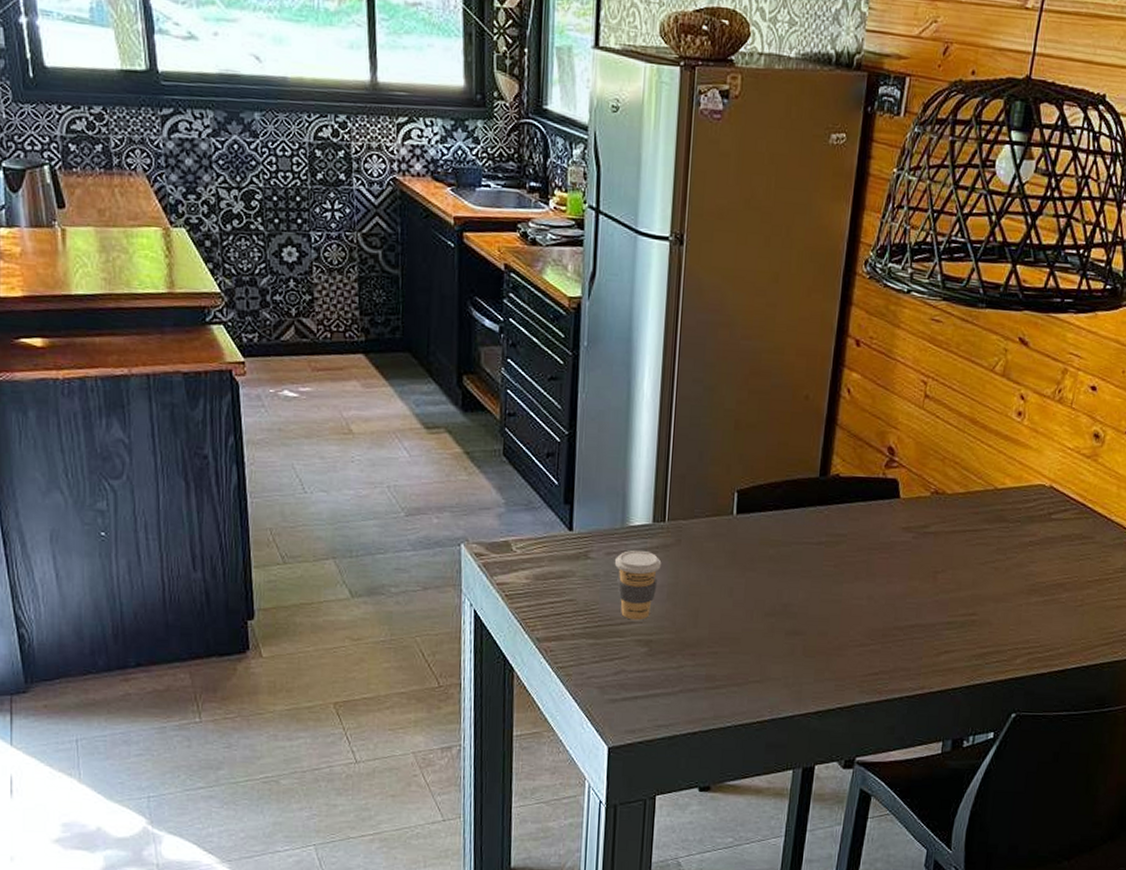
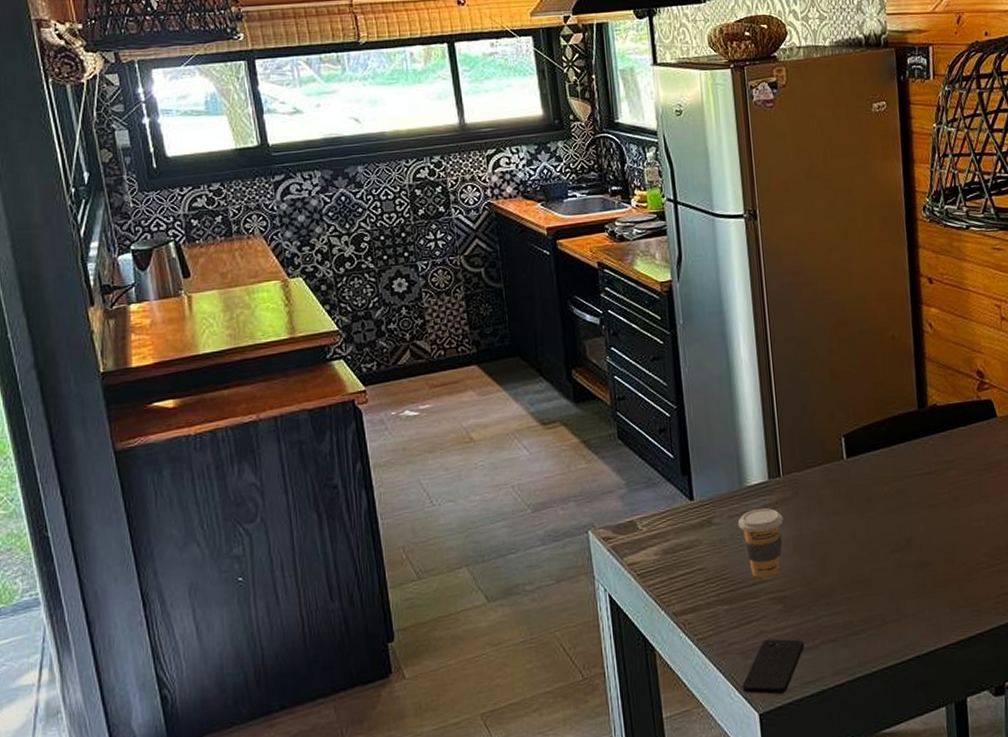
smartphone: none [595,679,663,732] -> present [742,639,804,695]

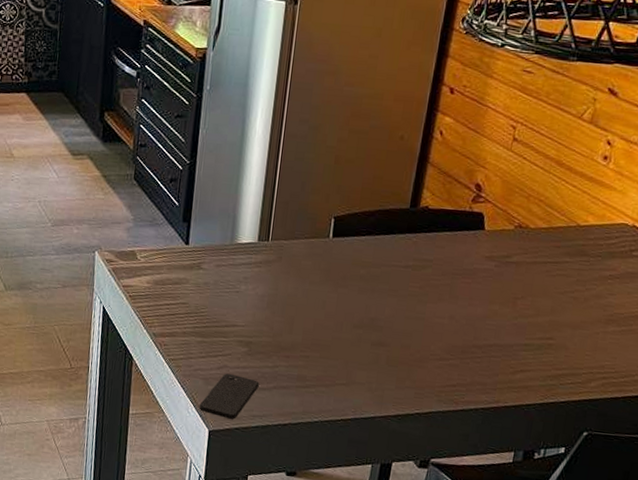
coffee cup: present [737,508,784,579] -> none [222,264,264,324]

